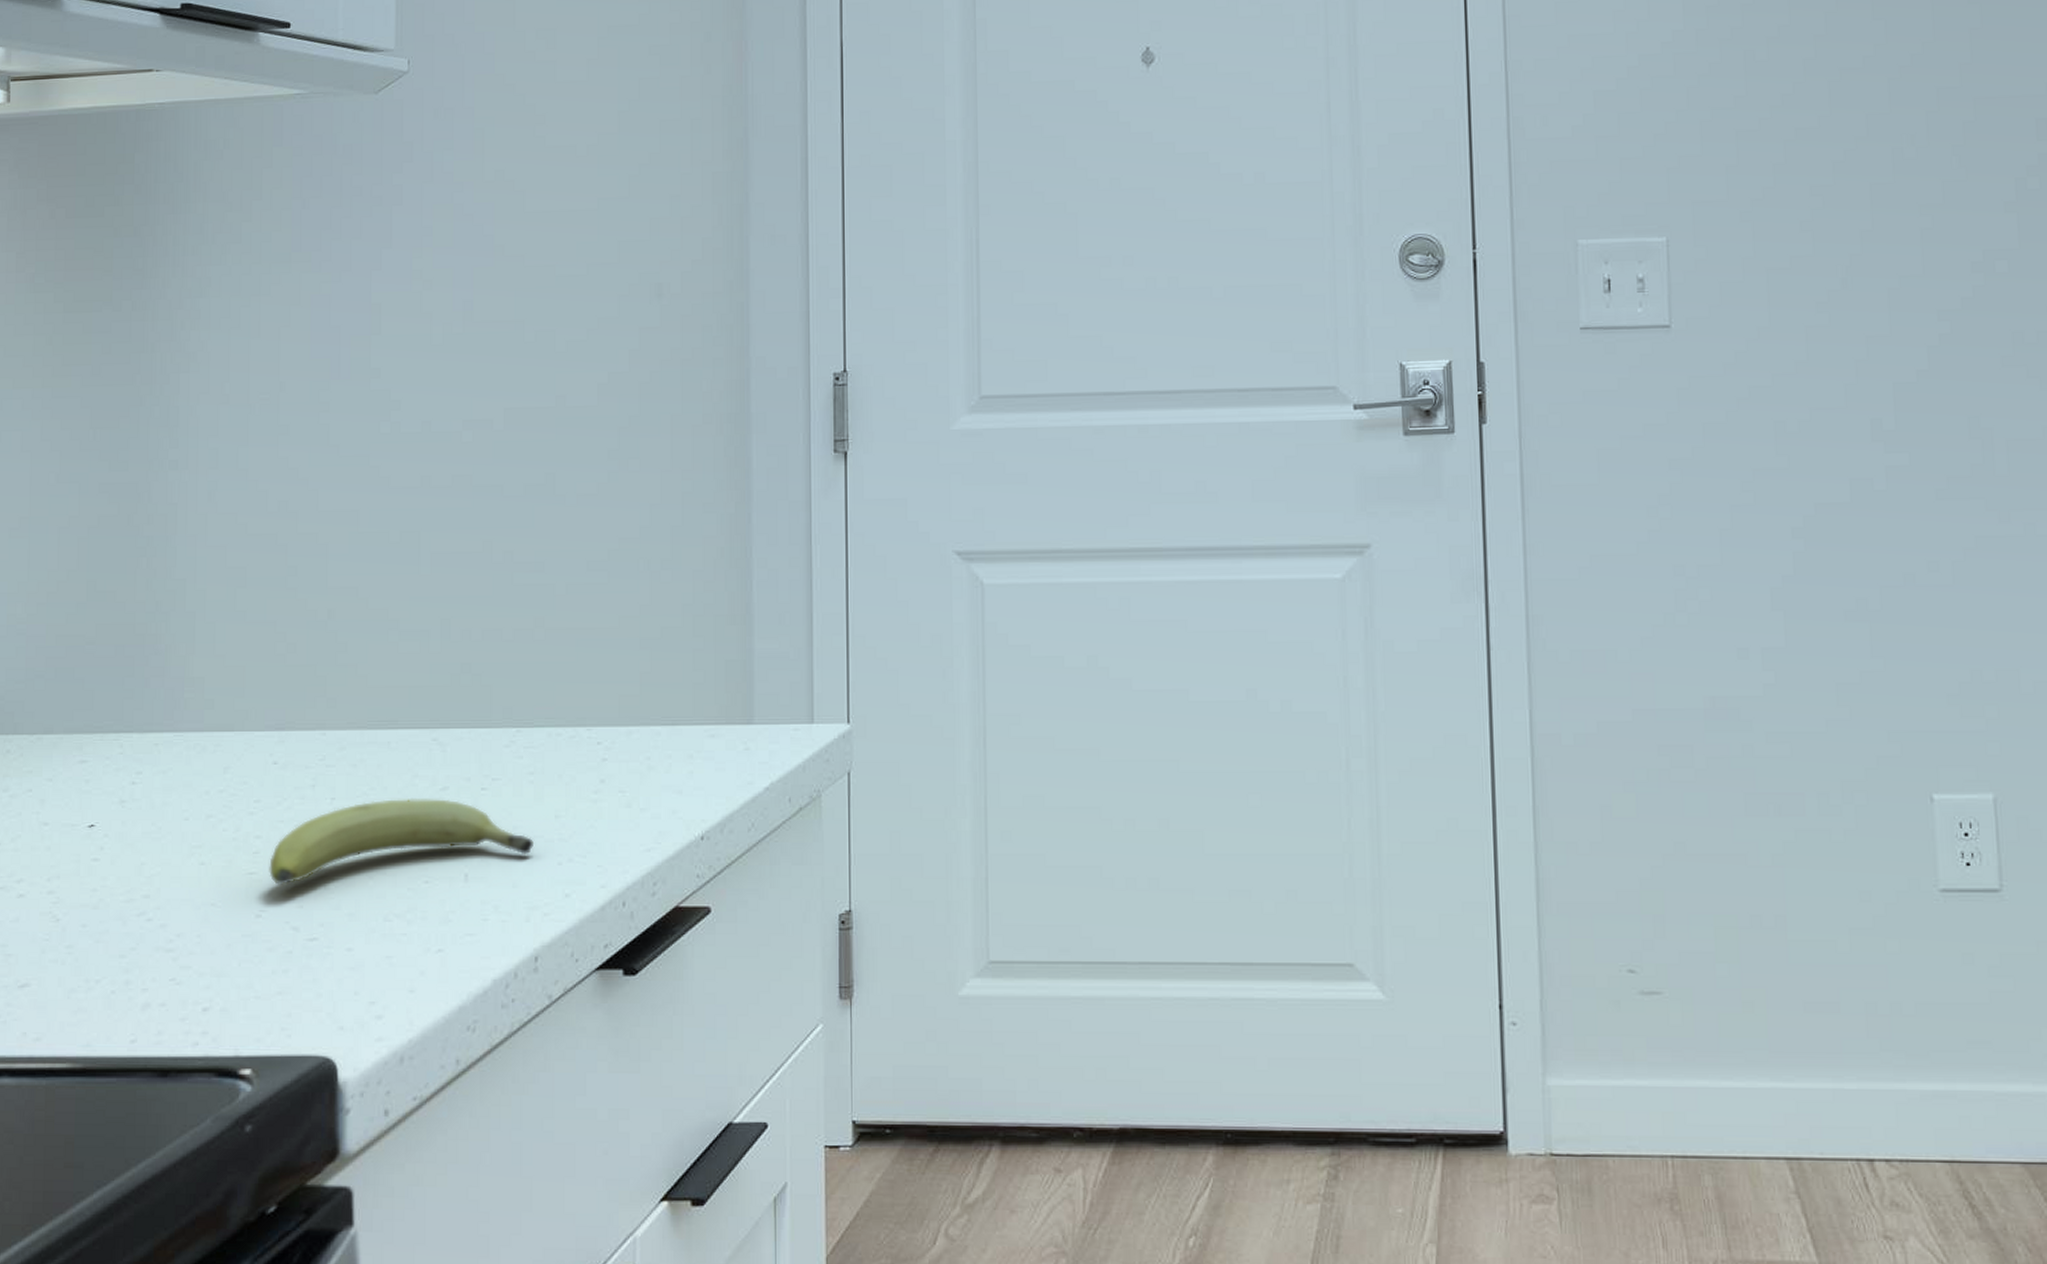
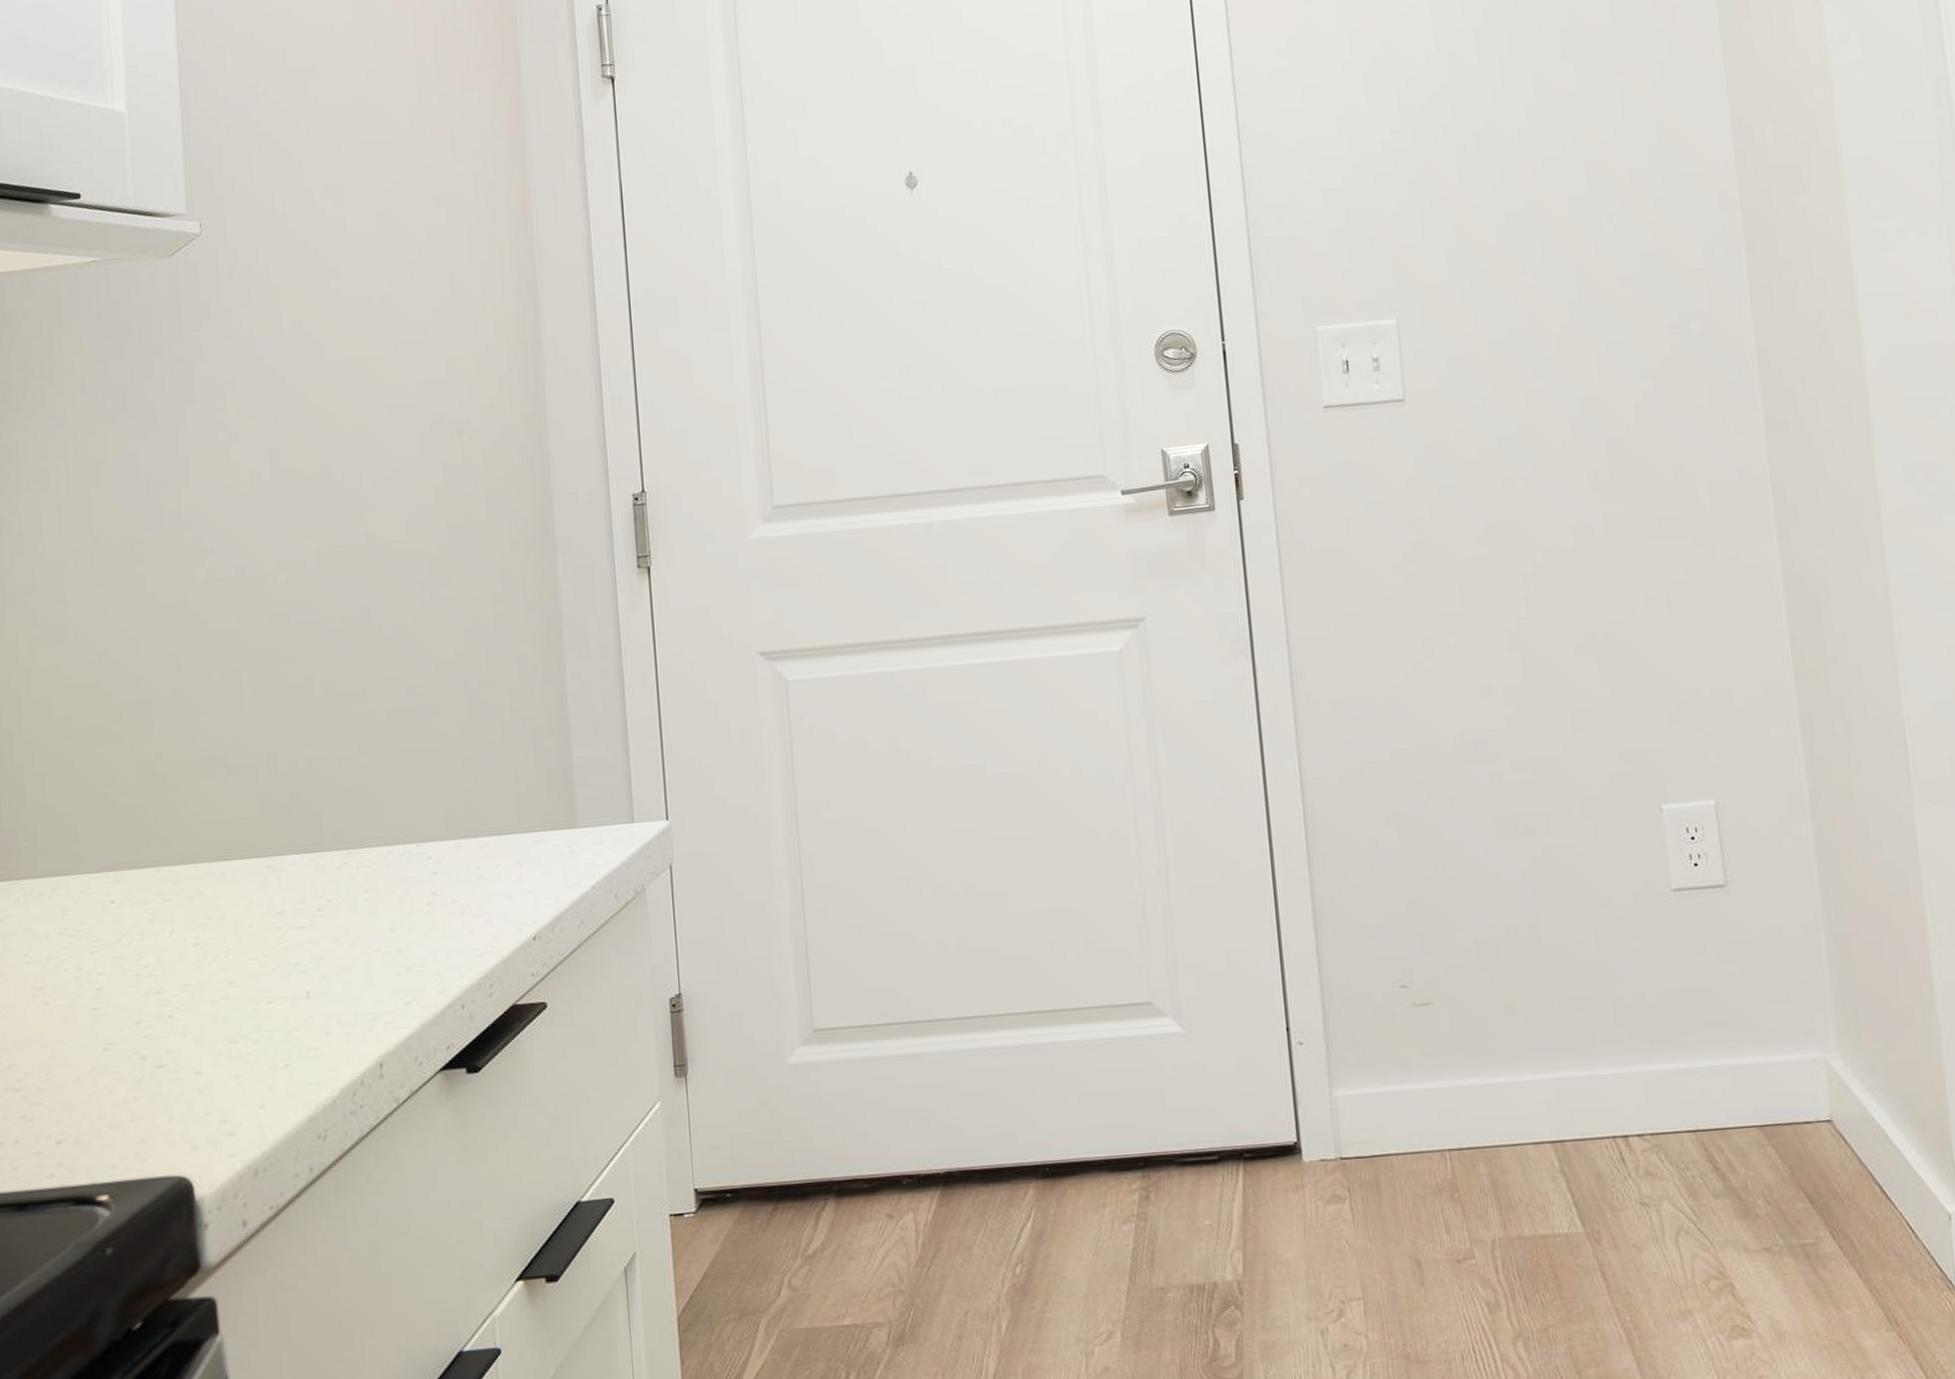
fruit: present [269,799,535,886] -> none [113,923,373,1019]

